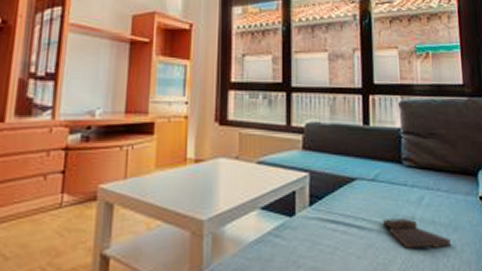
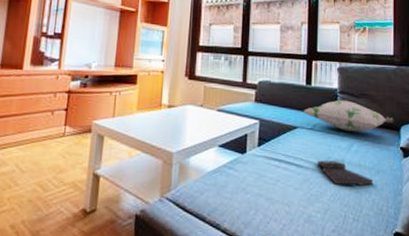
decorative pillow: none [362,141,471,181] -> present [304,99,395,132]

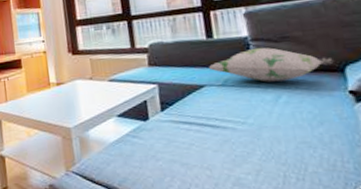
book: present [317,160,374,186] -> none [236,116,318,142]

